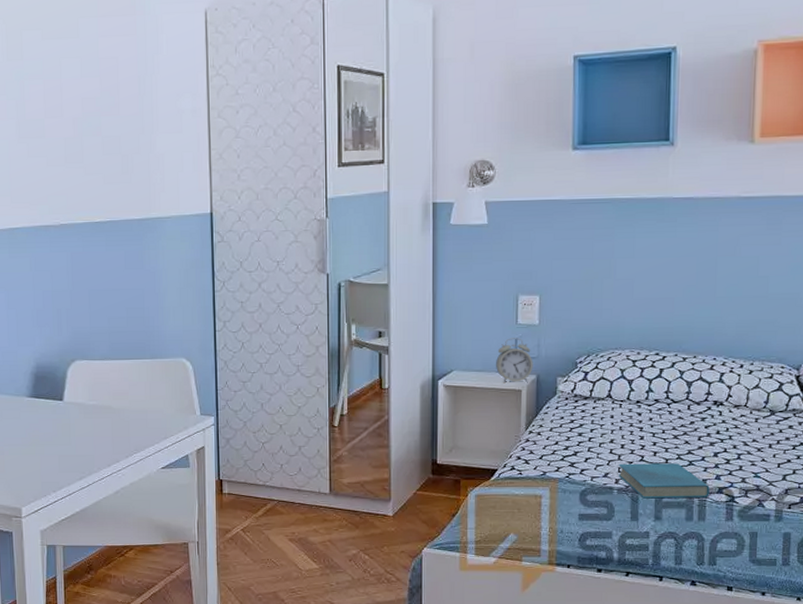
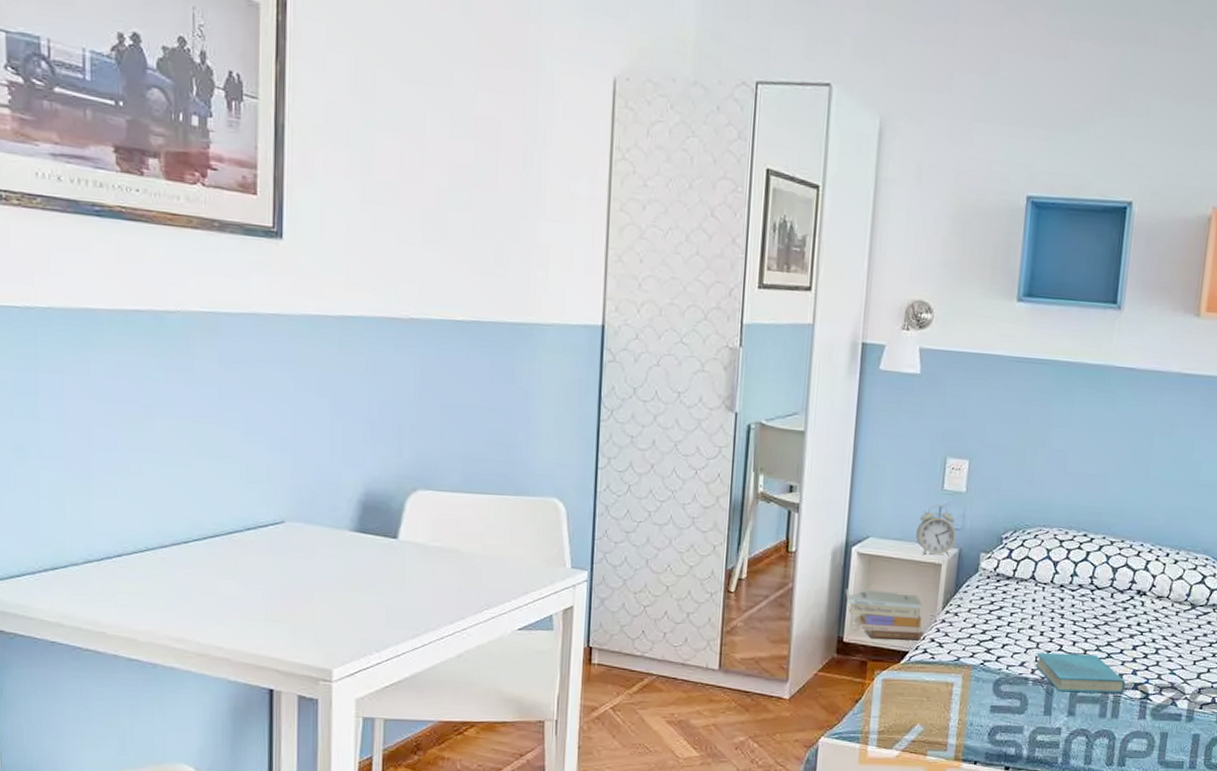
books: none [435,417,510,459] -> present [845,589,923,641]

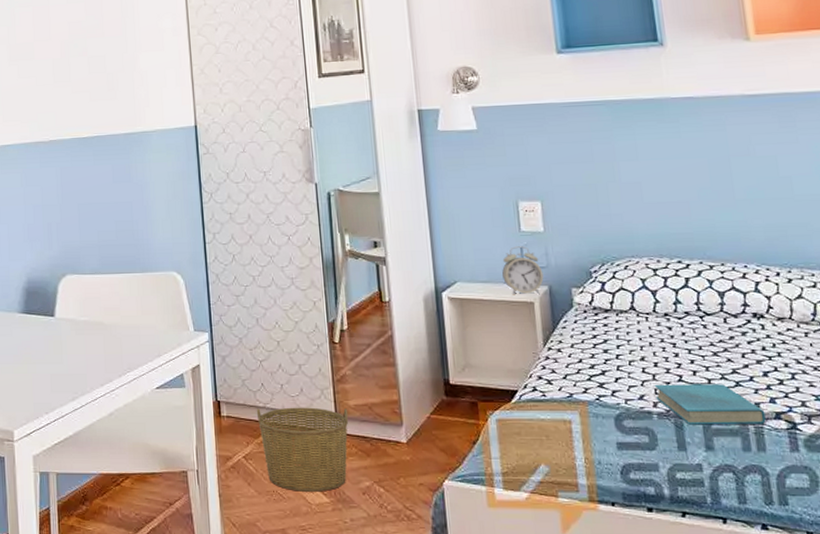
basket: none [632,657,733,746] -> present [256,407,349,492]
books: present [845,589,923,641] -> none [443,332,530,379]

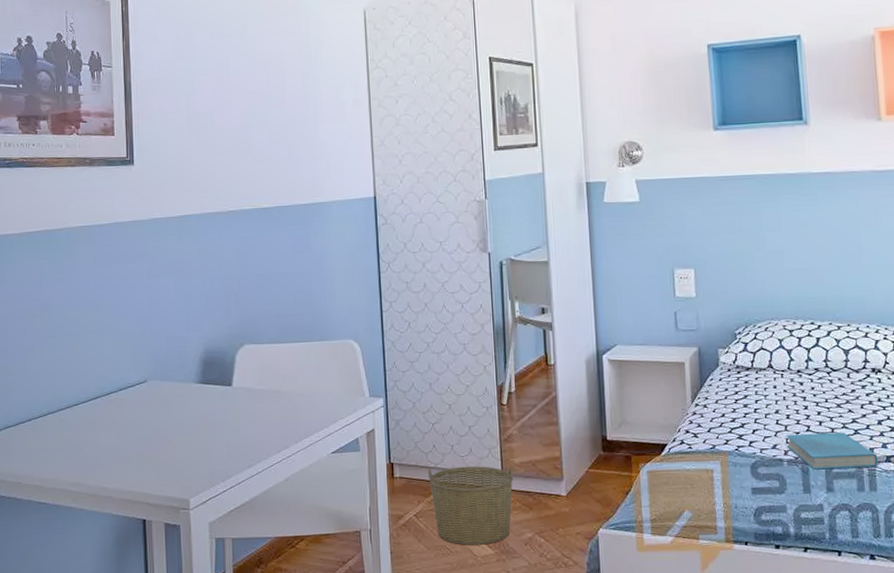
alarm clock: present [502,246,544,295] -> none [657,311,694,357]

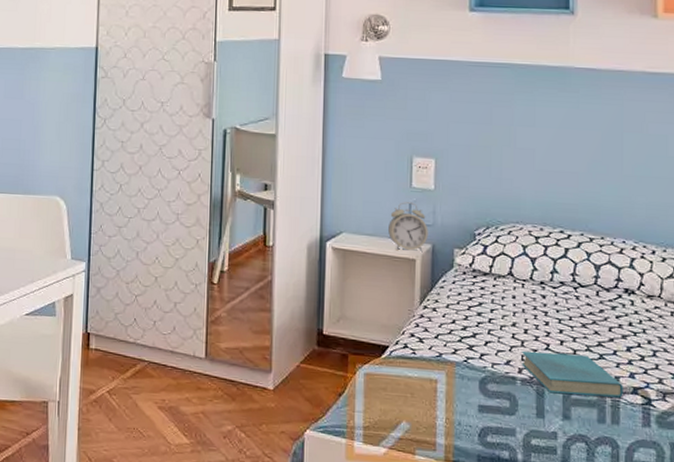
basket: present [427,466,514,545] -> none [125,343,219,433]
alarm clock: none [657,311,694,357] -> present [388,202,429,251]

